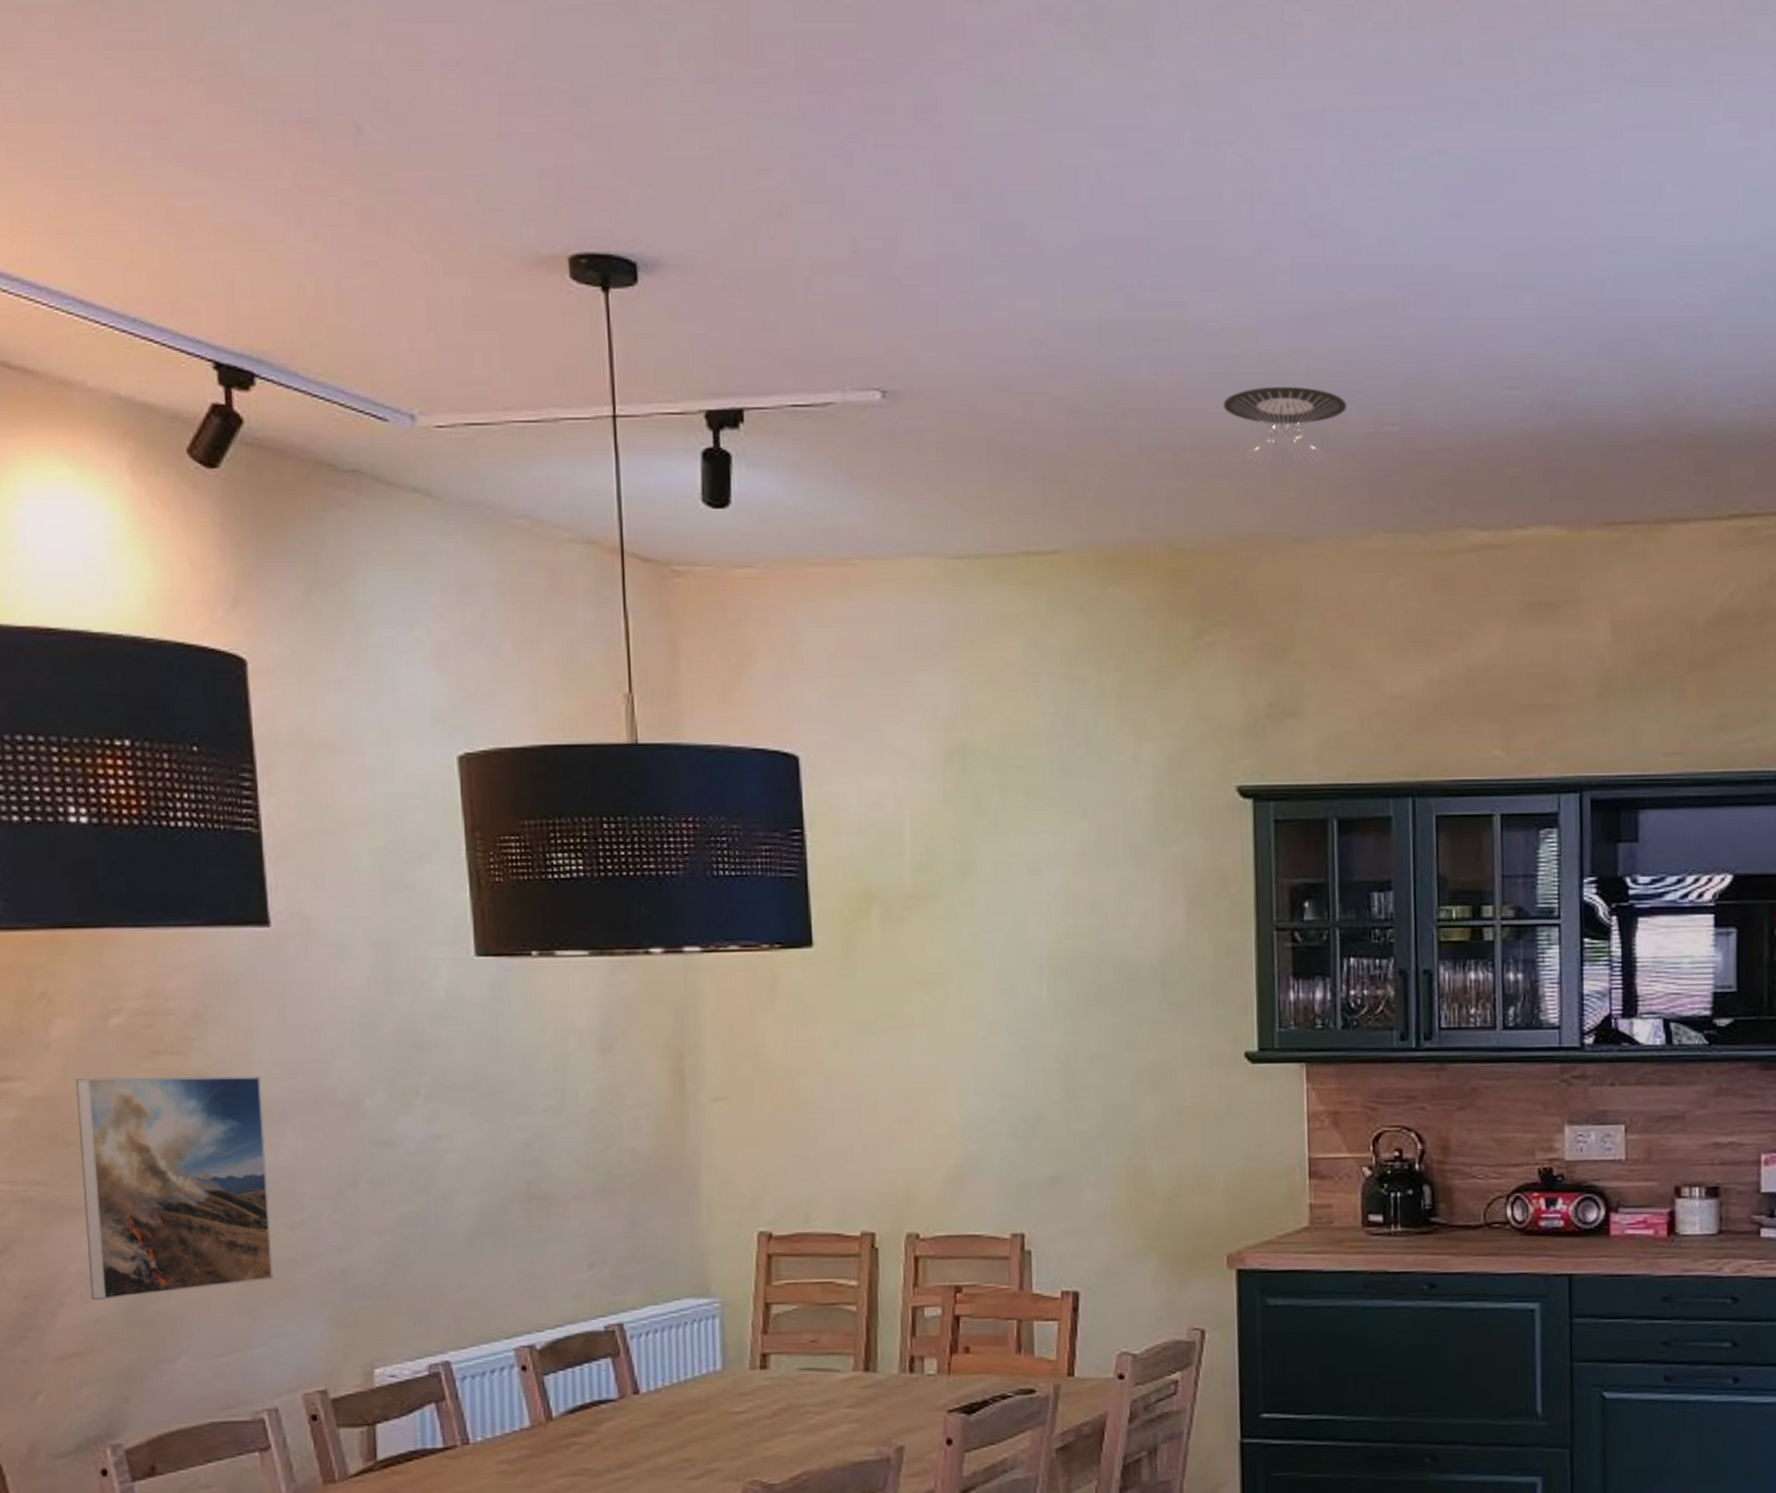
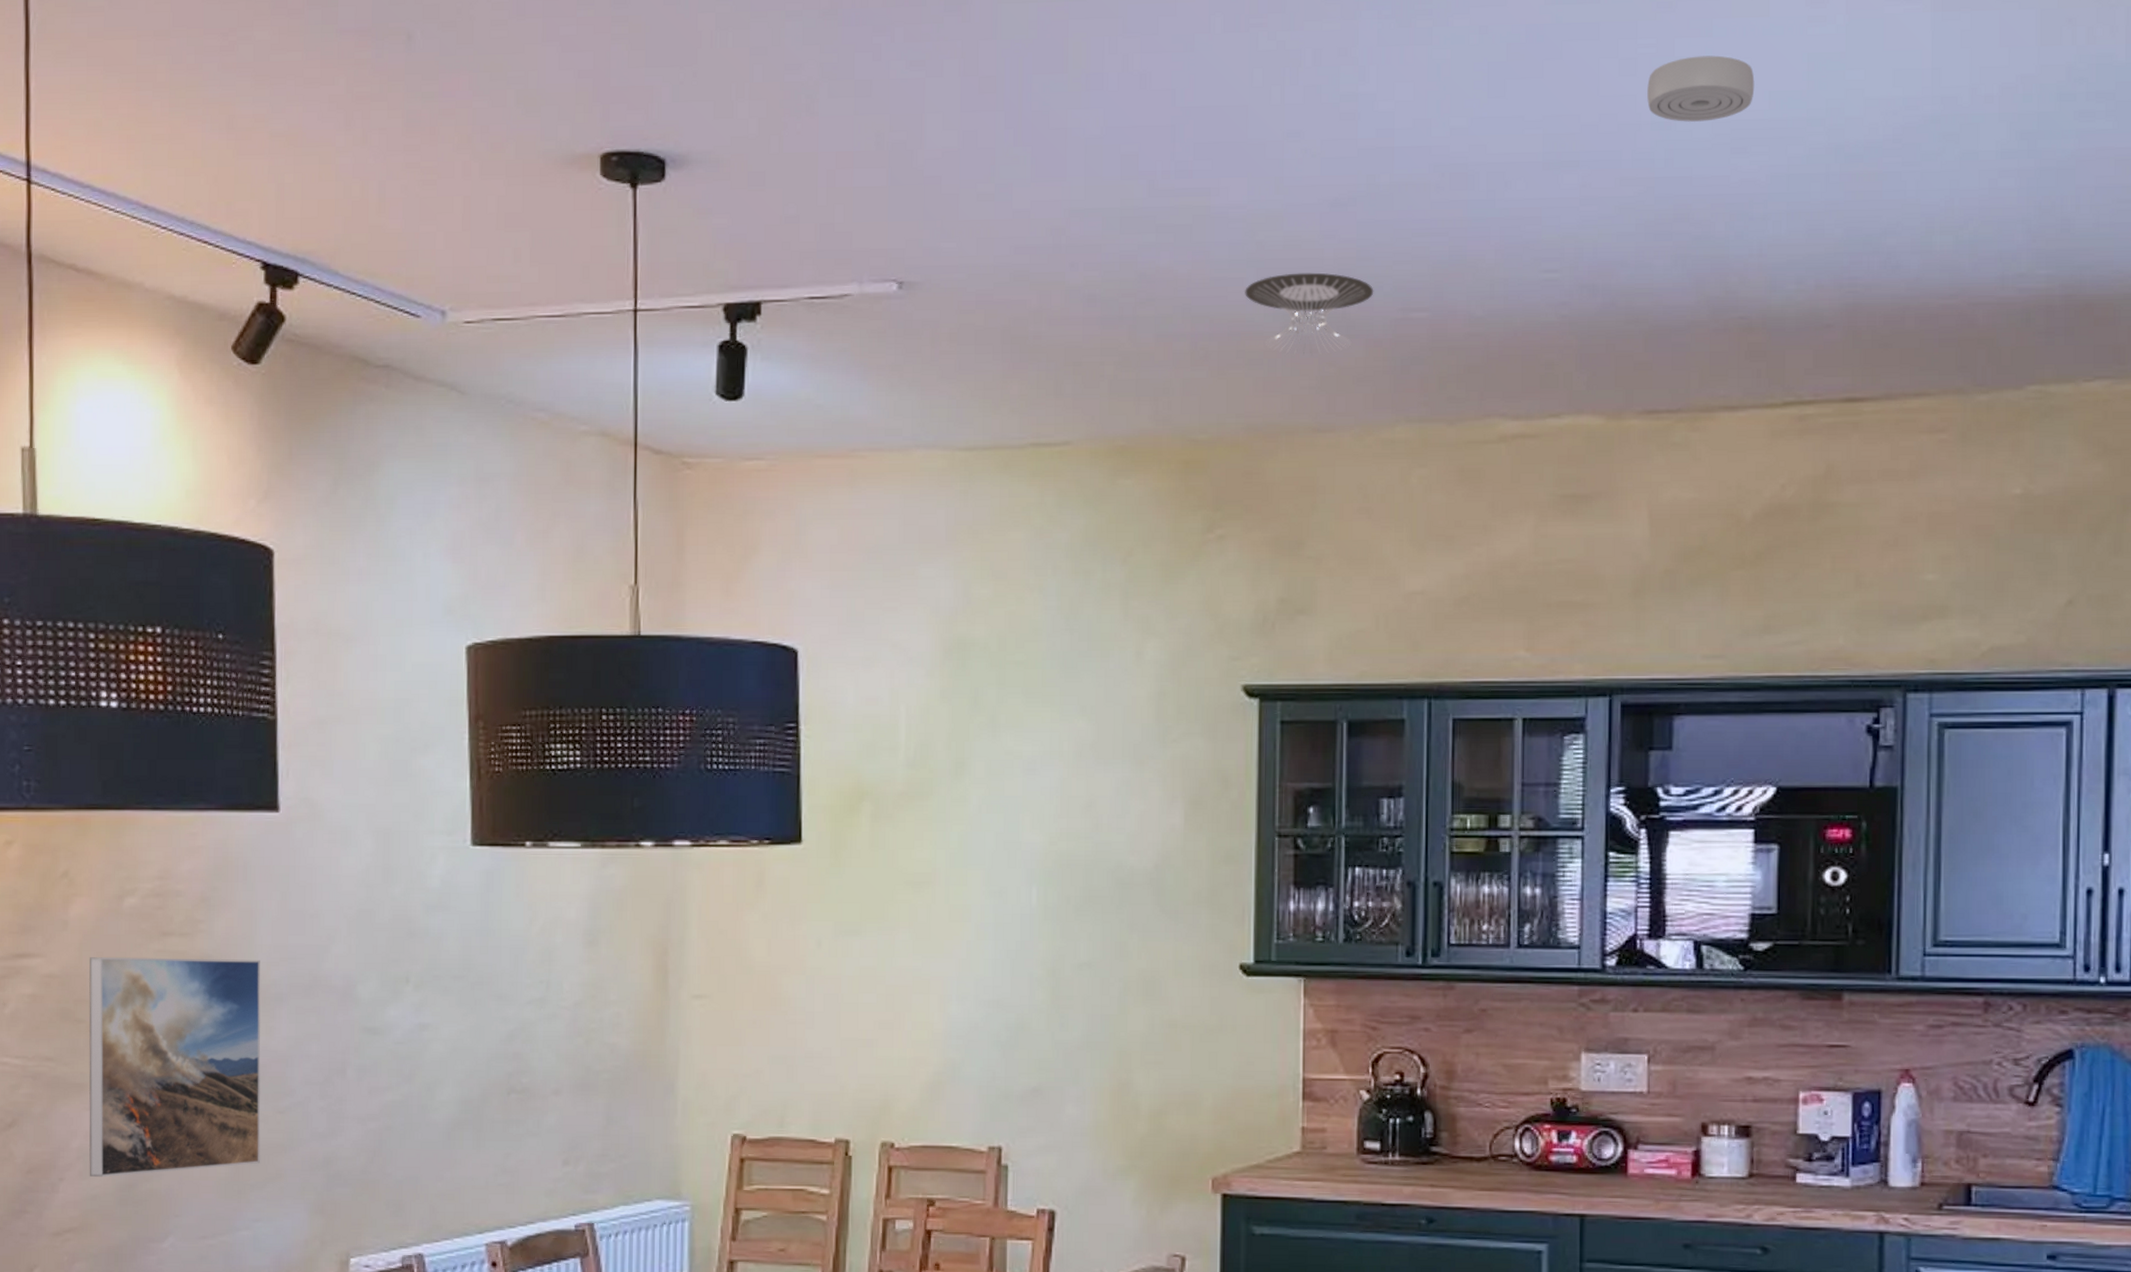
smoke detector: none [1596,183,1695,246] -> present [1647,55,1755,122]

